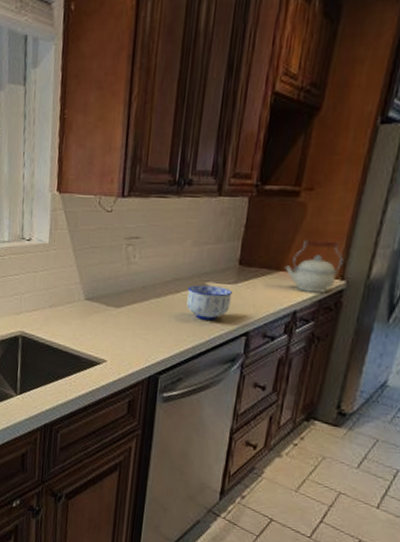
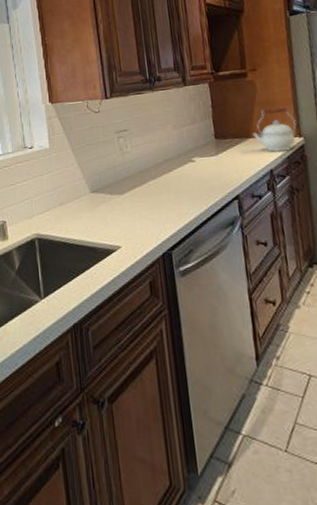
bowl: present [187,285,232,321] -> none [178,160,218,192]

